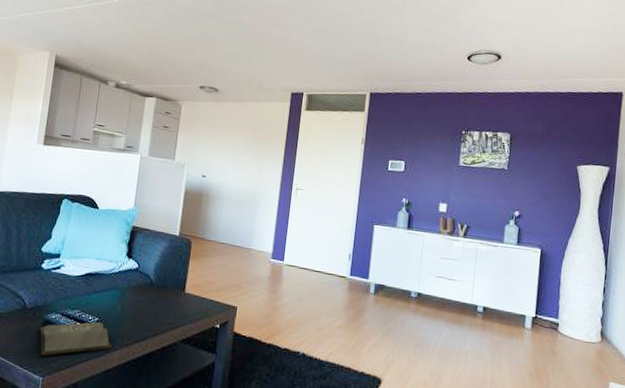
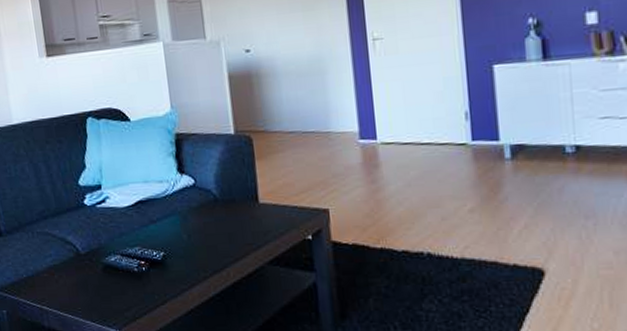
hardback book: present [40,321,113,357] -> none [101,256,189,307]

